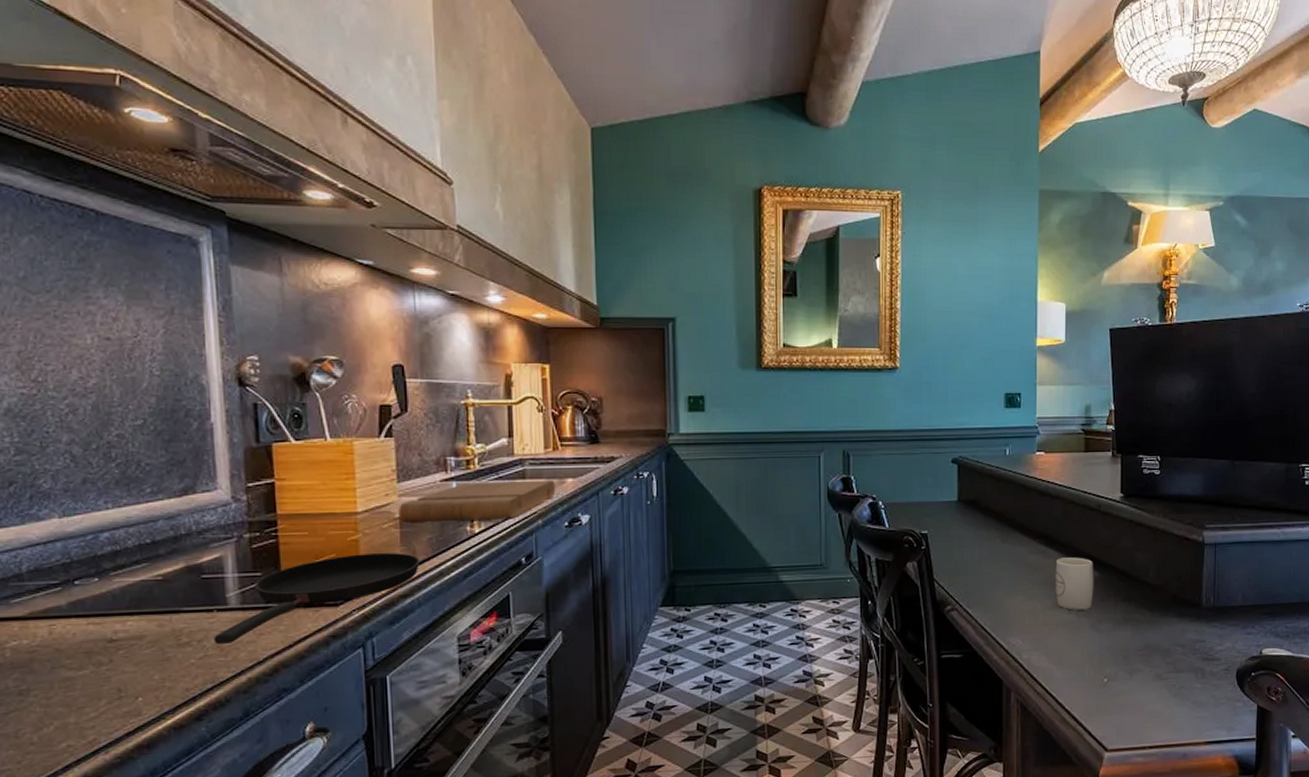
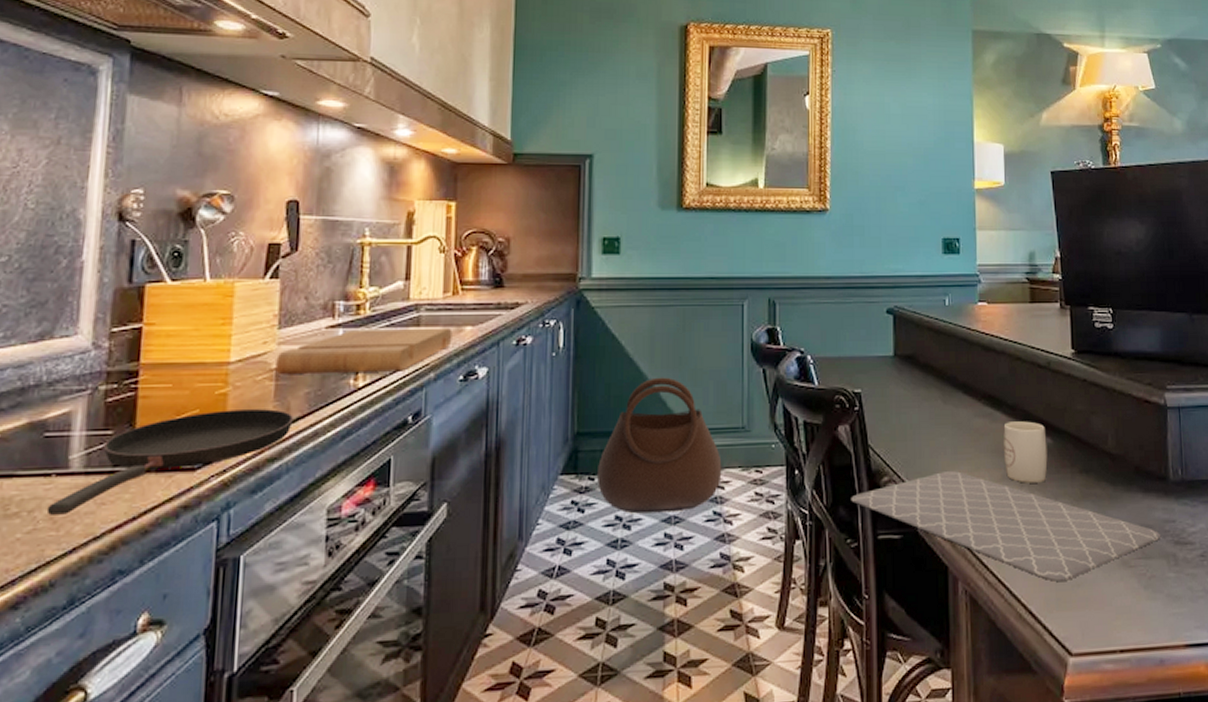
basket: none [693,521,803,639] -> present [597,377,722,514]
placemat: none [918,600,1192,692] -> present [851,470,1161,582]

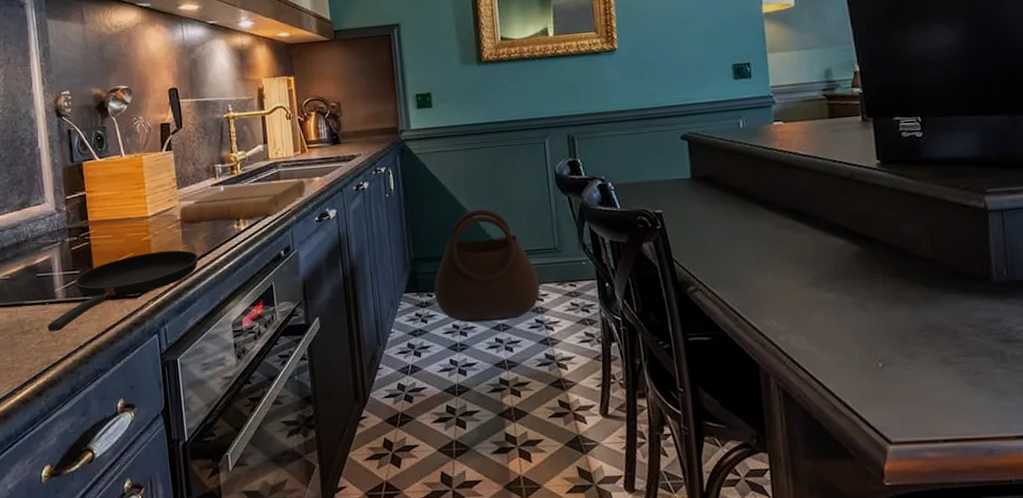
placemat: present [851,470,1161,582] -> none [660,278,986,378]
mug: present [1003,421,1048,483] -> none [807,231,857,289]

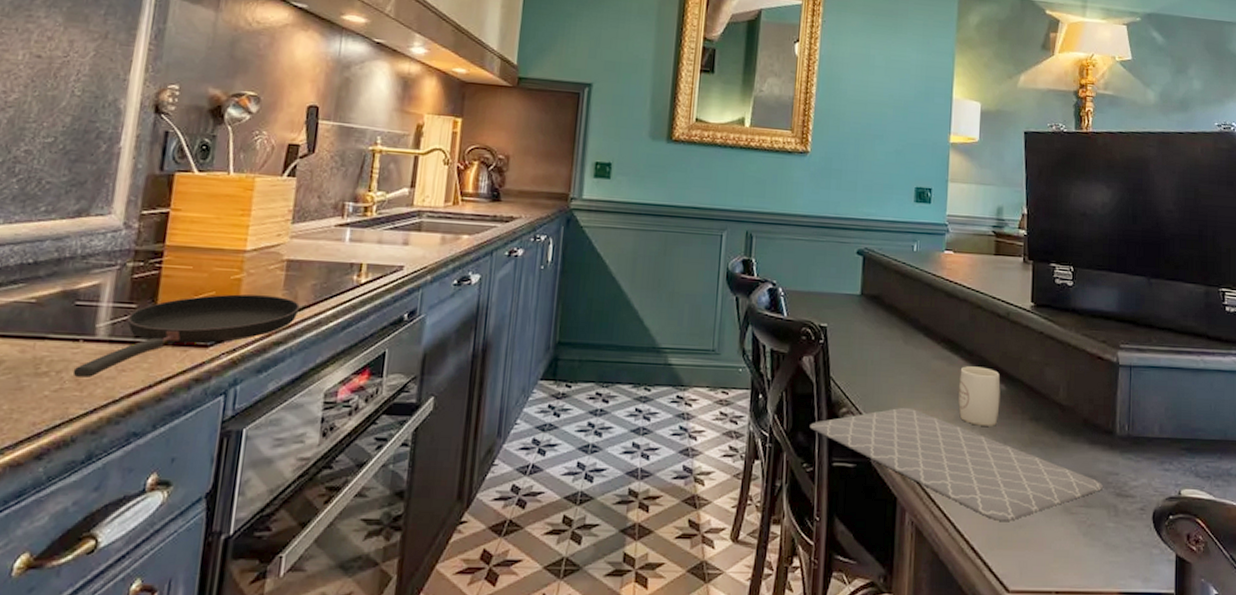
cutting board: present [179,179,306,225] -> none [286,230,451,272]
basket: present [434,209,540,323] -> none [574,296,691,424]
placemat: none [660,278,986,378] -> present [810,407,1104,522]
mug: none [807,231,857,289] -> present [958,366,1001,426]

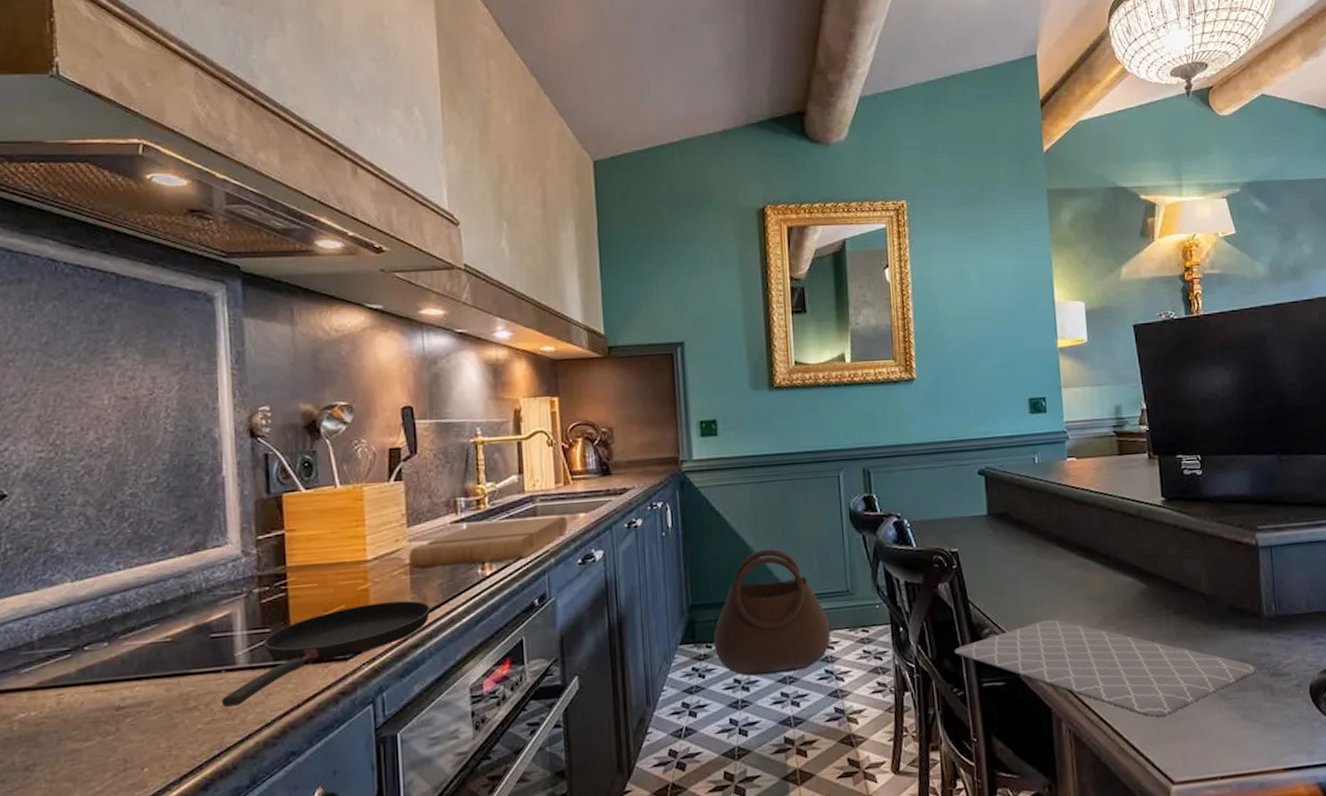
cutting board: none [286,230,451,272] -> present [408,515,568,570]
basket: none [574,296,691,424] -> present [714,548,831,676]
mug: present [958,366,1001,426] -> none [1098,568,1143,627]

